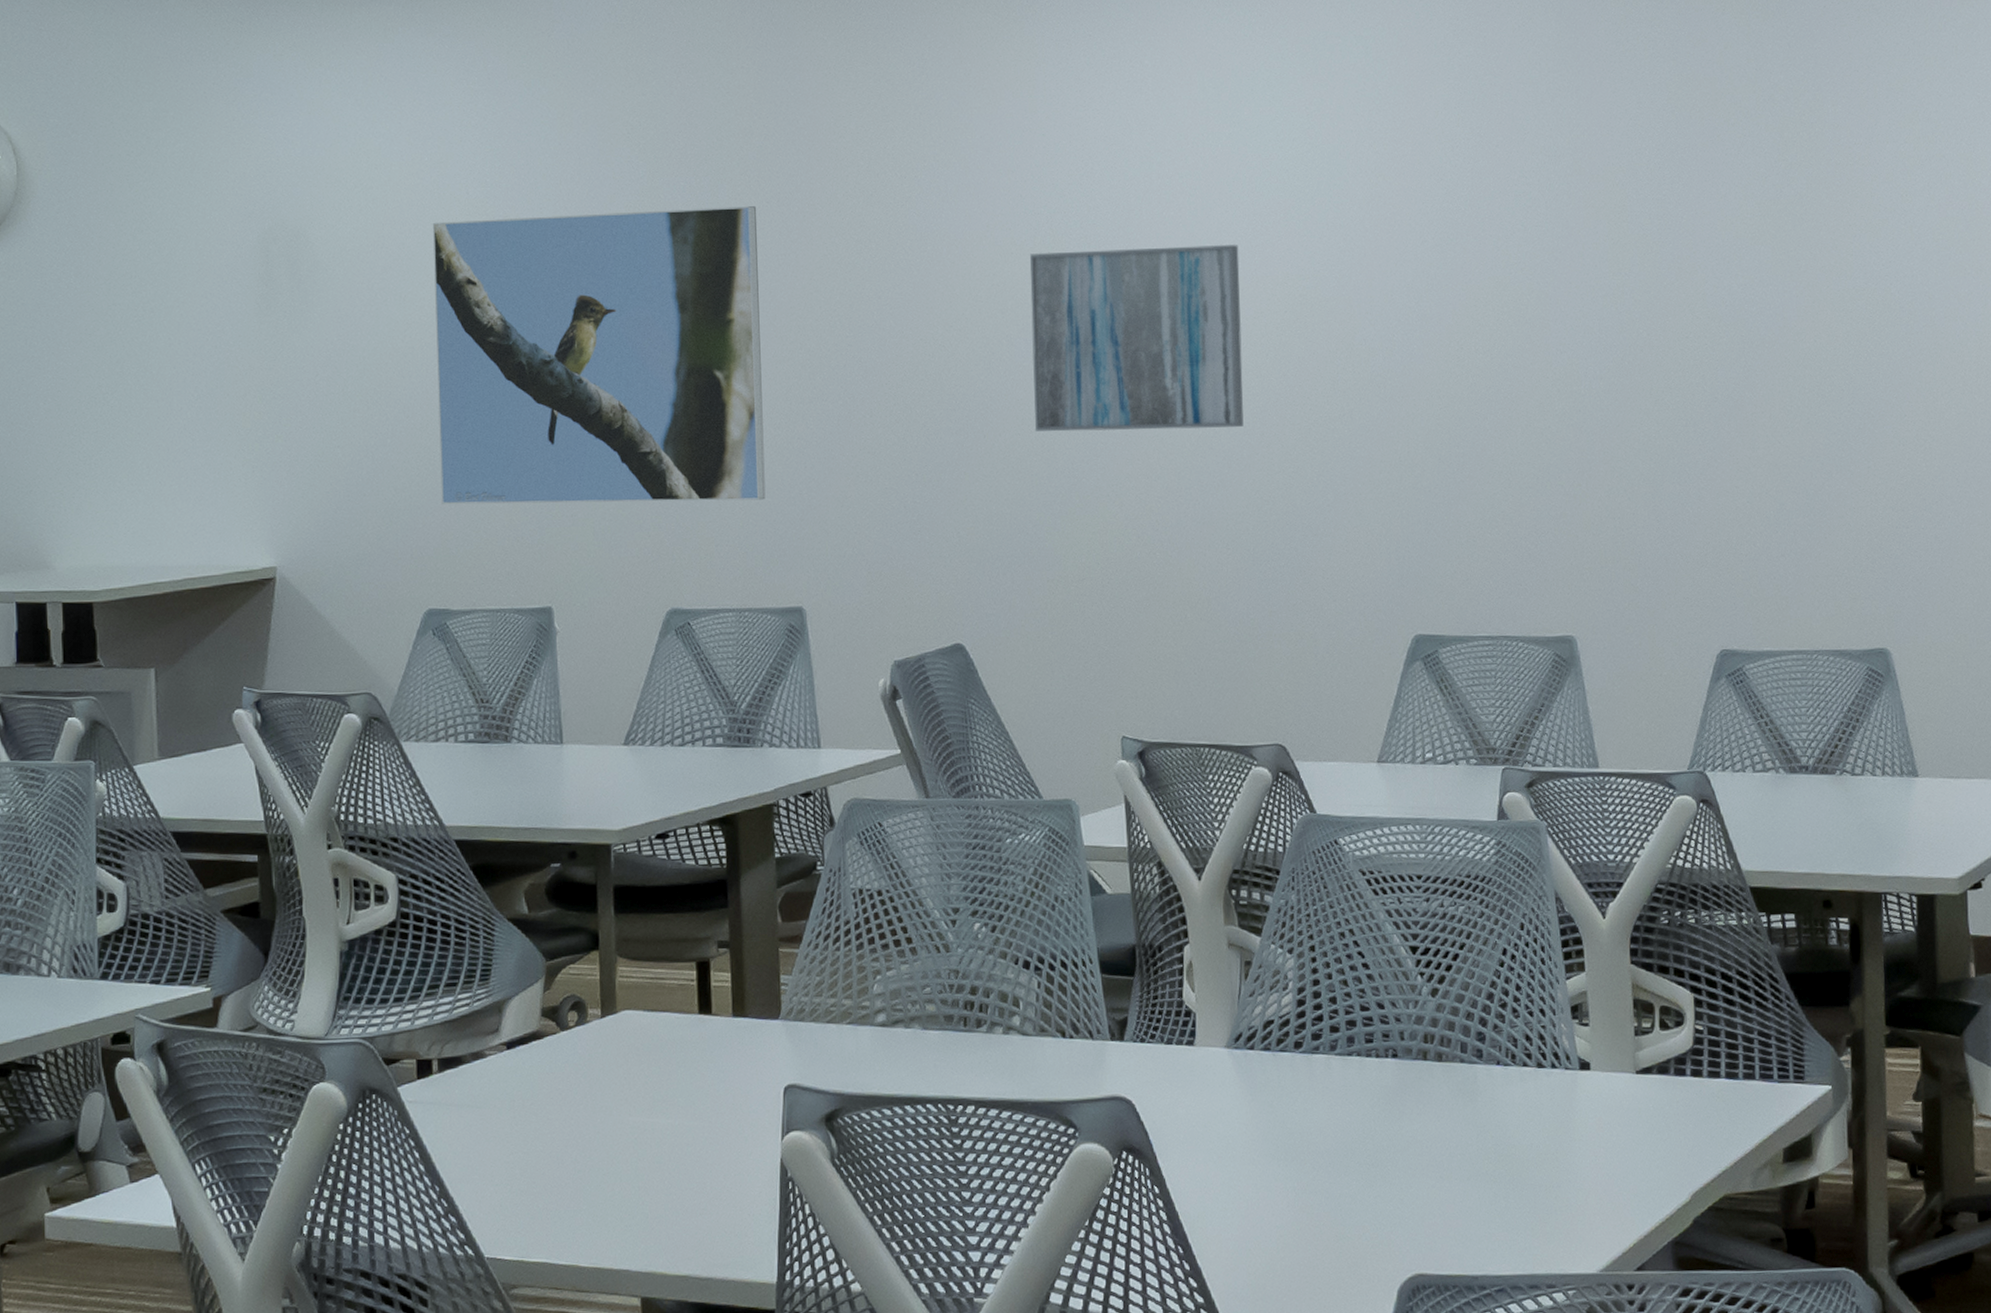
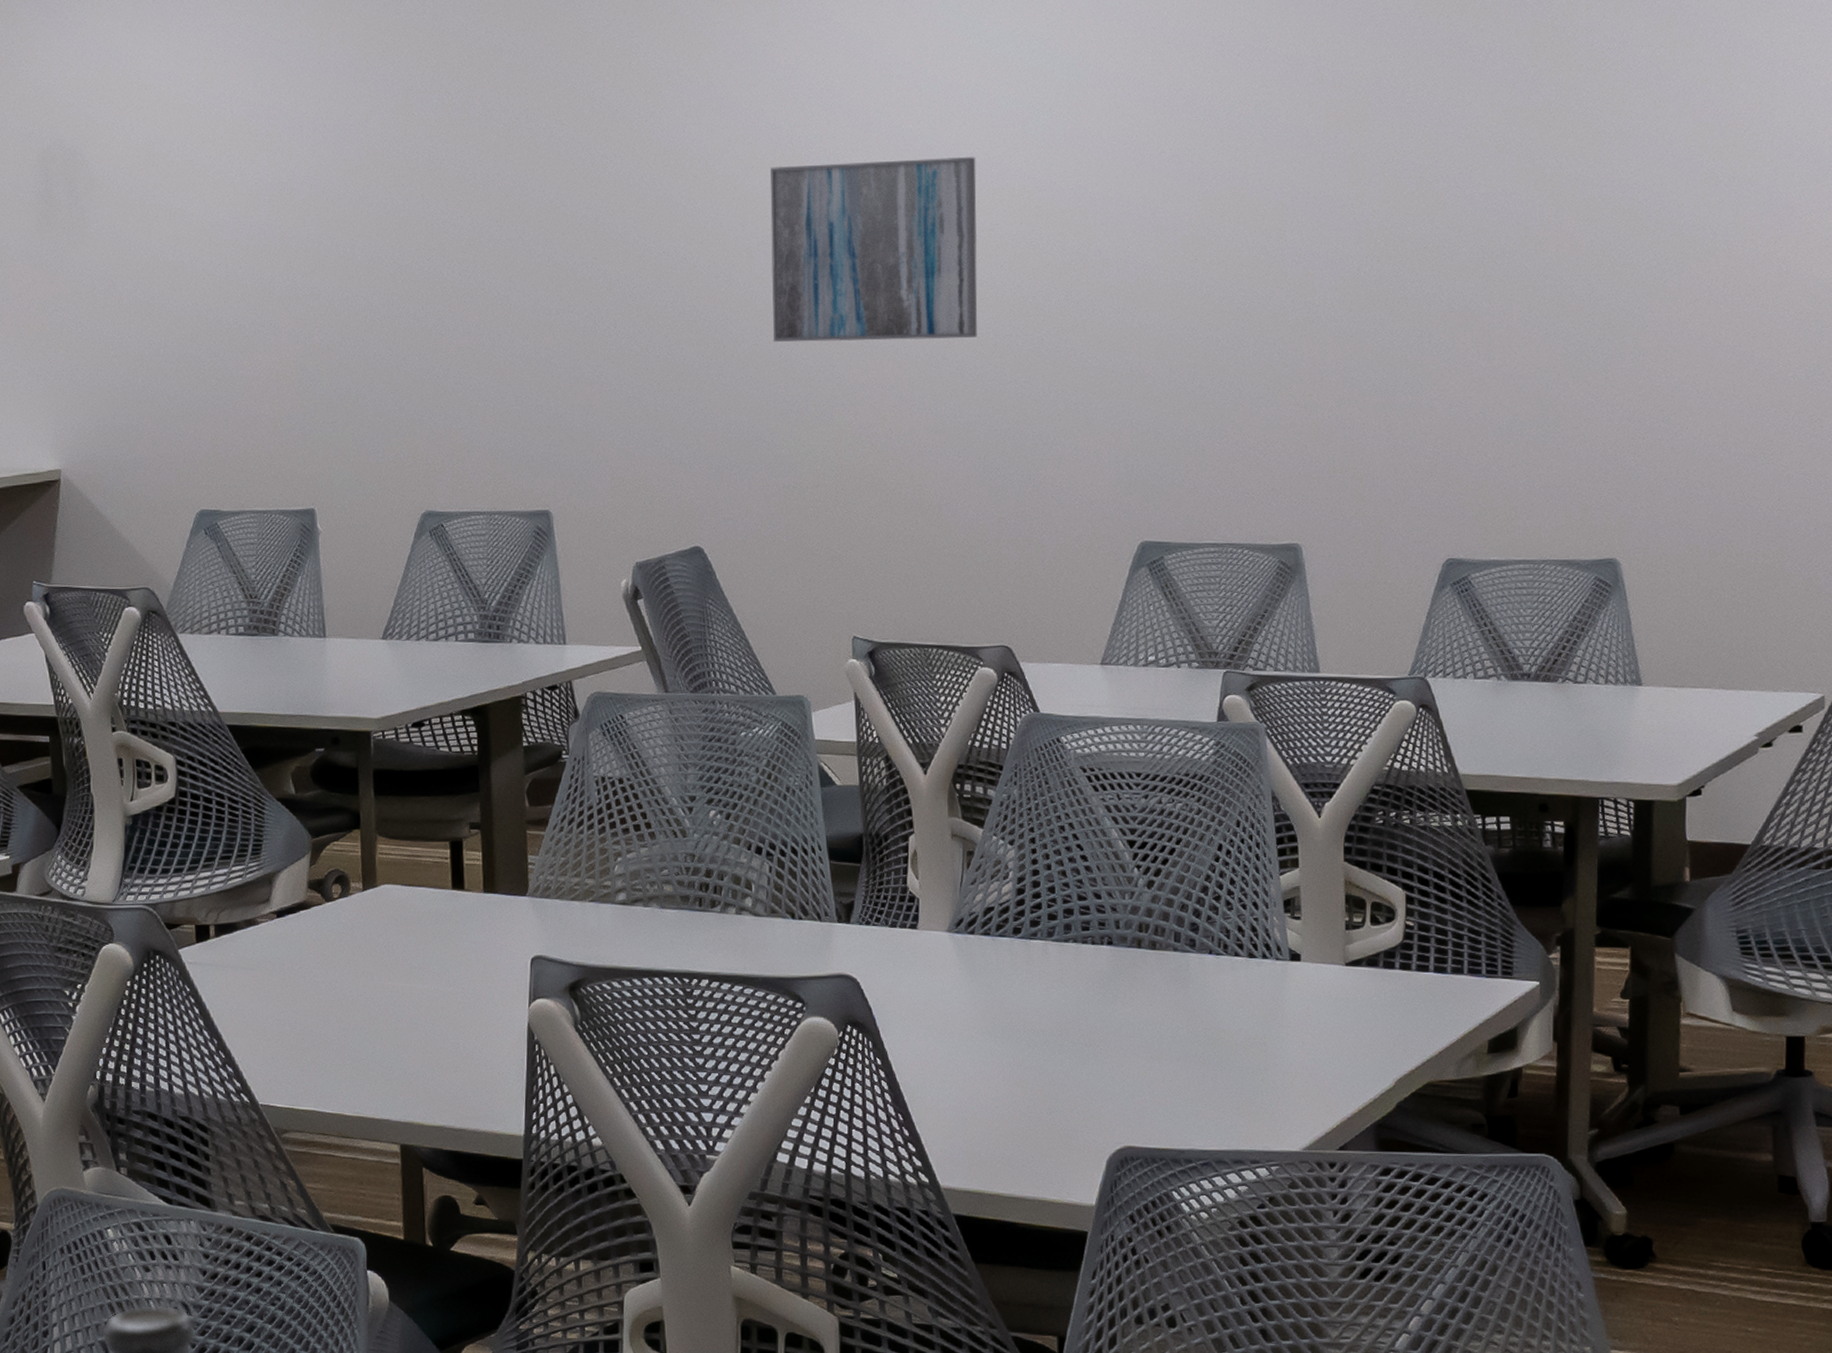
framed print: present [432,206,766,505] -> none [199,122,515,412]

